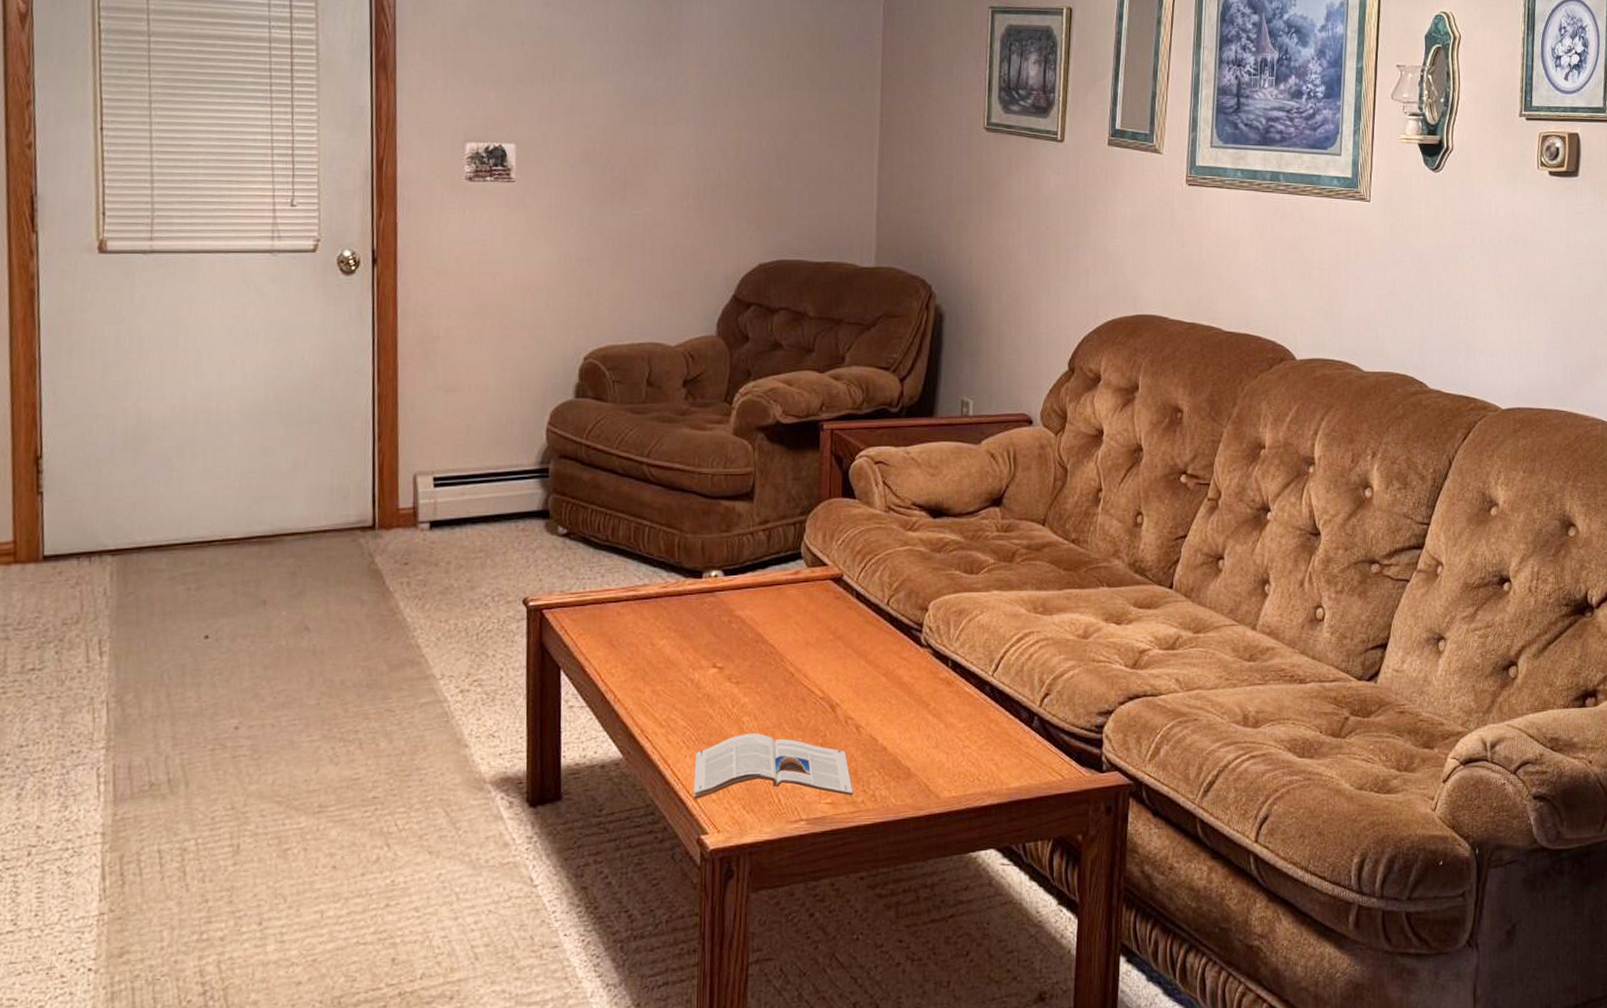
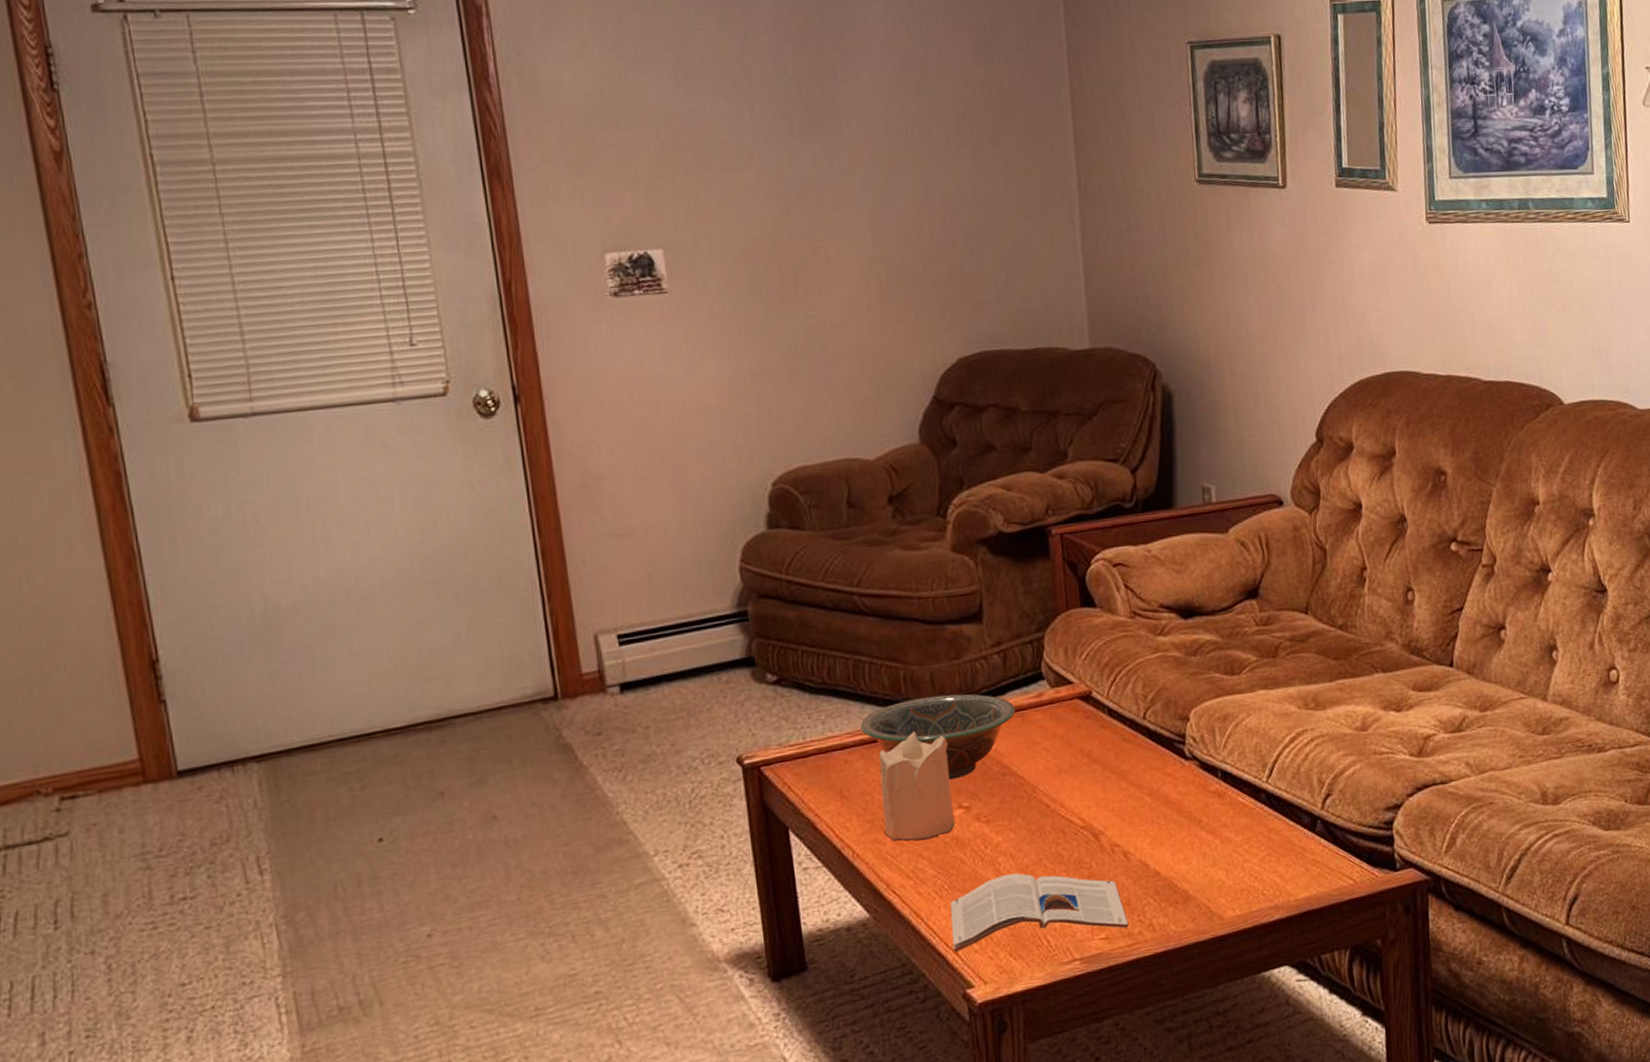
decorative bowl: none [634,563,774,641] -> present [860,693,1016,780]
candle: none [645,594,710,693] -> present [879,732,955,842]

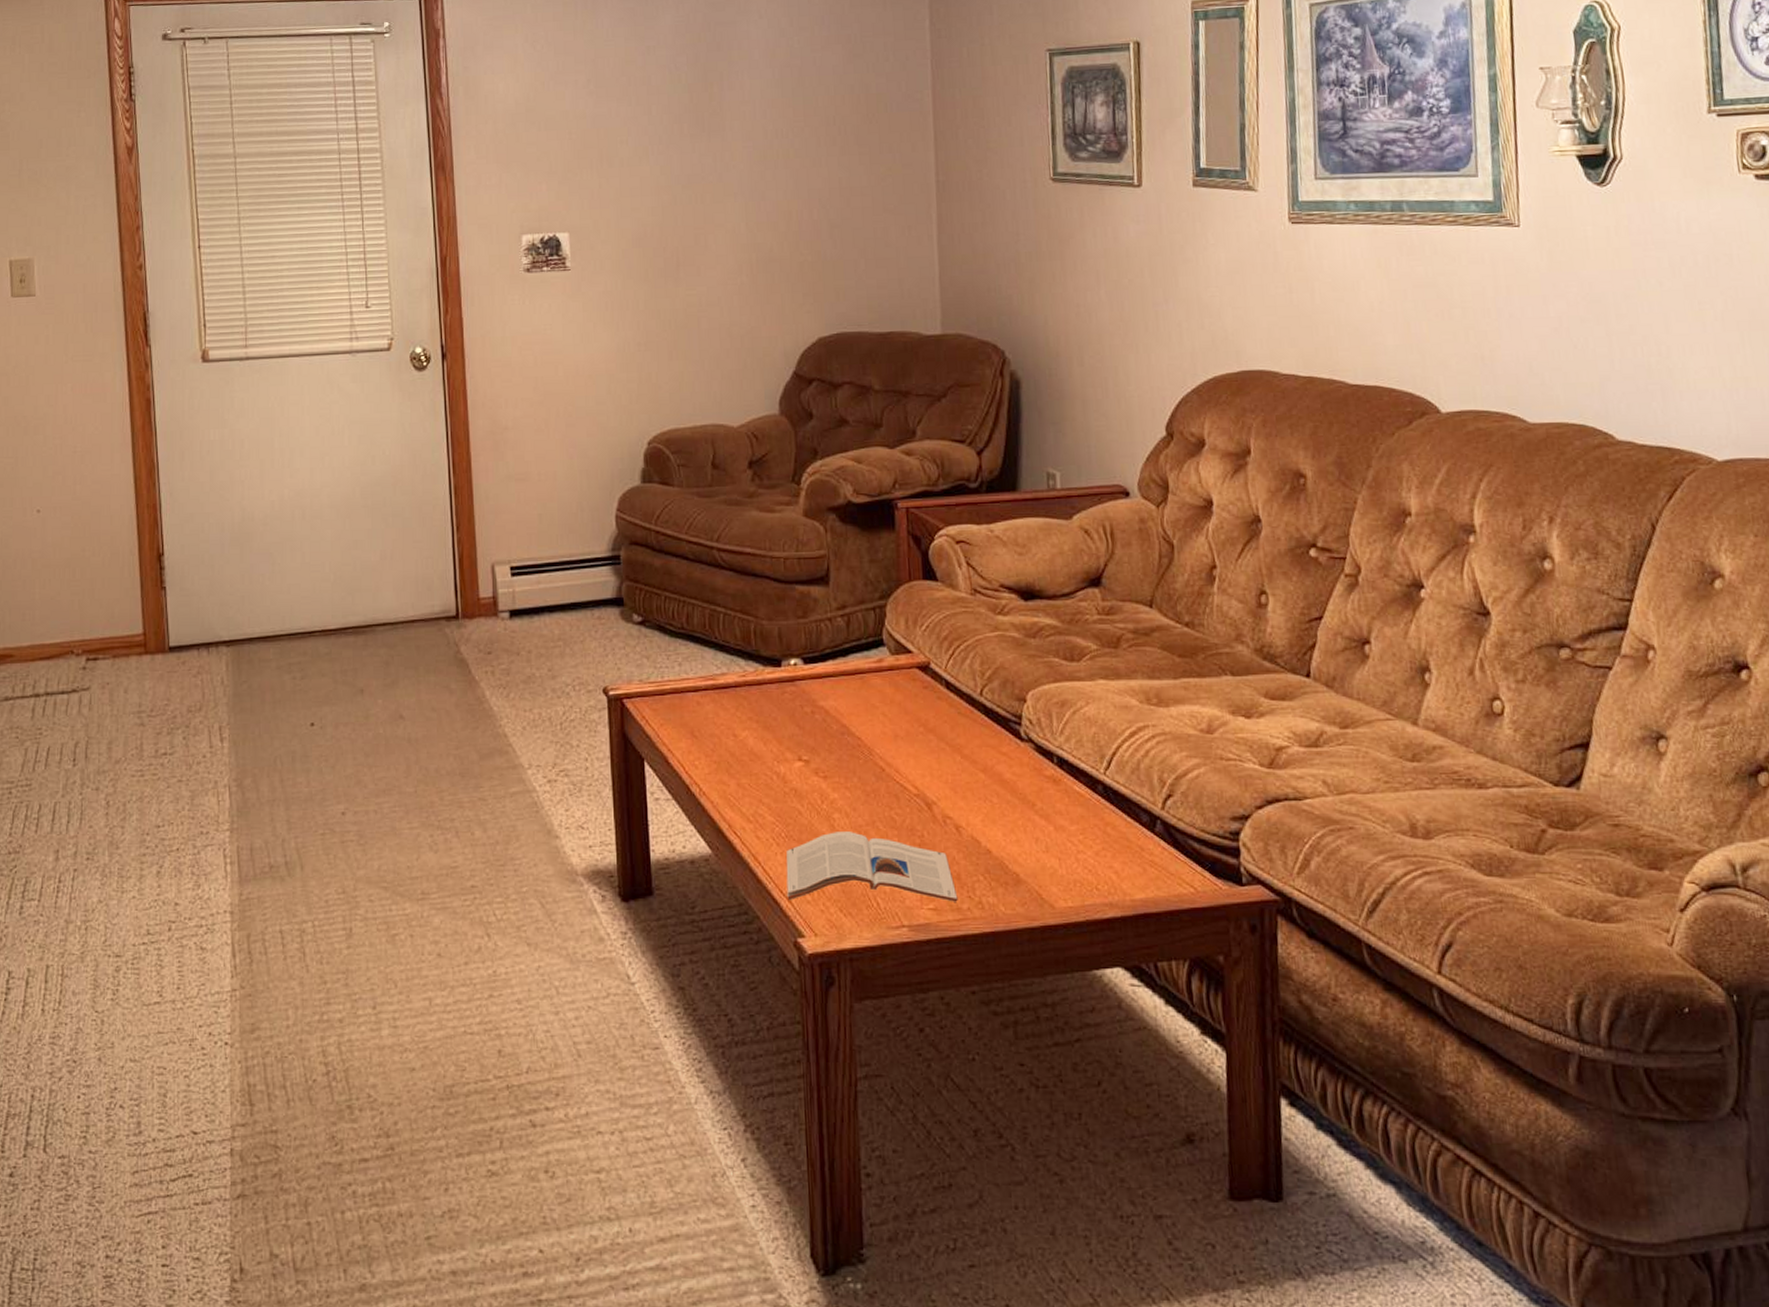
decorative bowl: present [860,693,1016,780] -> none [712,650,856,733]
candle: present [879,732,955,842] -> none [727,683,794,787]

